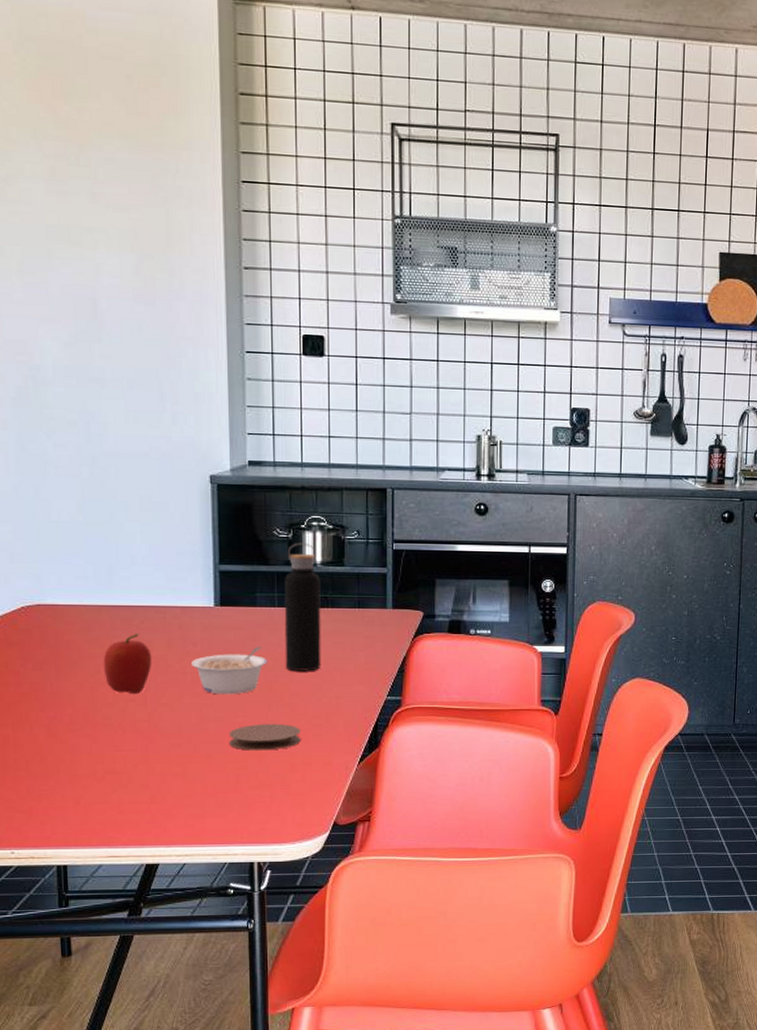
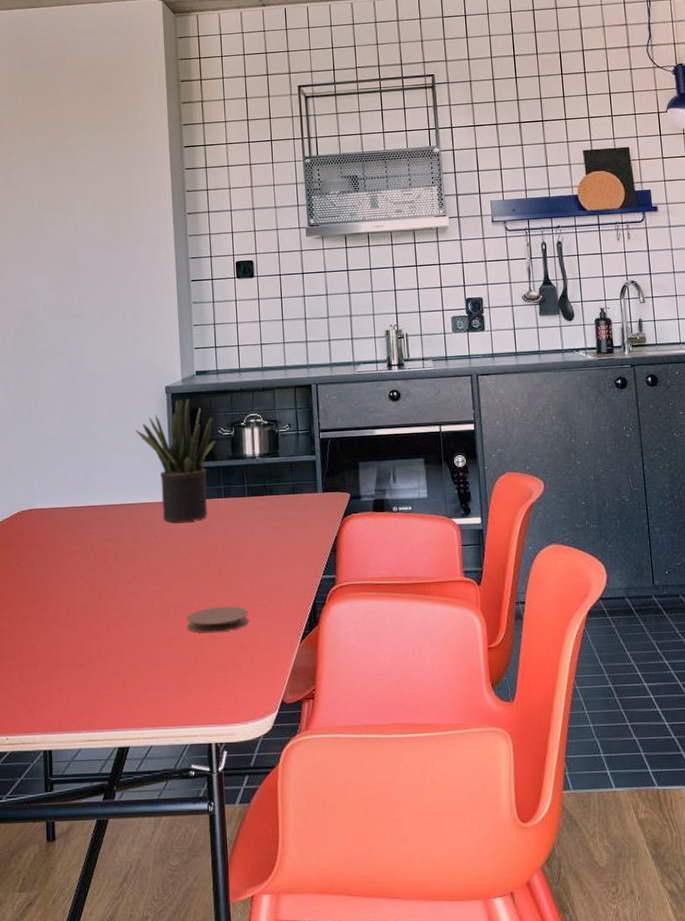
fruit: present [103,633,152,695] -> none [81,529,122,586]
potted plant: none [172,492,269,630] -> present [136,399,215,523]
legume: present [191,646,267,695] -> none [154,535,217,582]
water bottle: present [284,542,321,671] -> none [229,438,264,556]

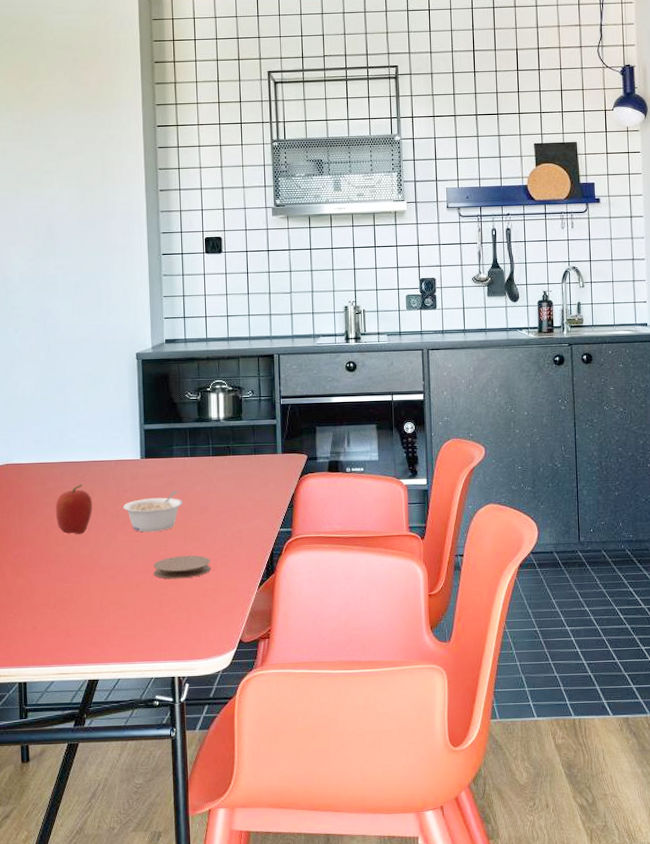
fruit: none [81,529,122,586] -> present [55,484,93,535]
potted plant: present [136,399,215,523] -> none [107,365,183,479]
legume: none [154,535,217,582] -> present [123,490,183,533]

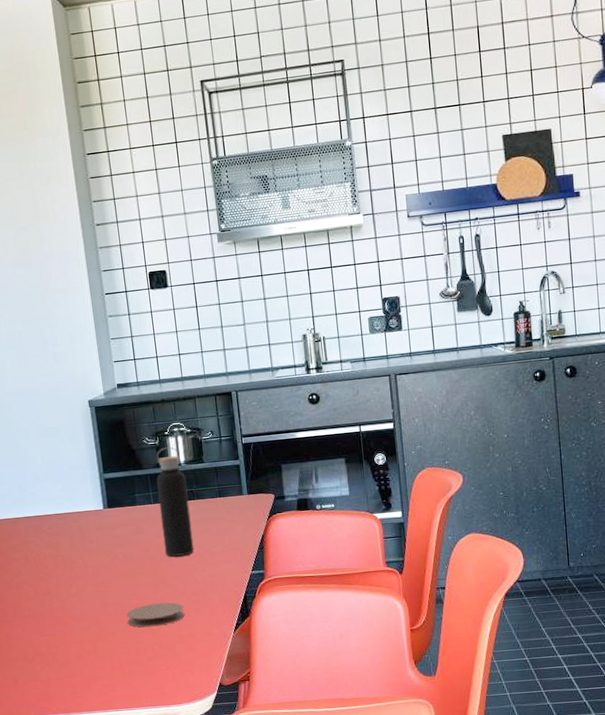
fruit: present [55,484,93,535] -> none [23,538,61,589]
legume: present [123,490,183,533] -> none [91,538,150,582]
water bottle: none [195,402,226,510] -> present [157,447,195,557]

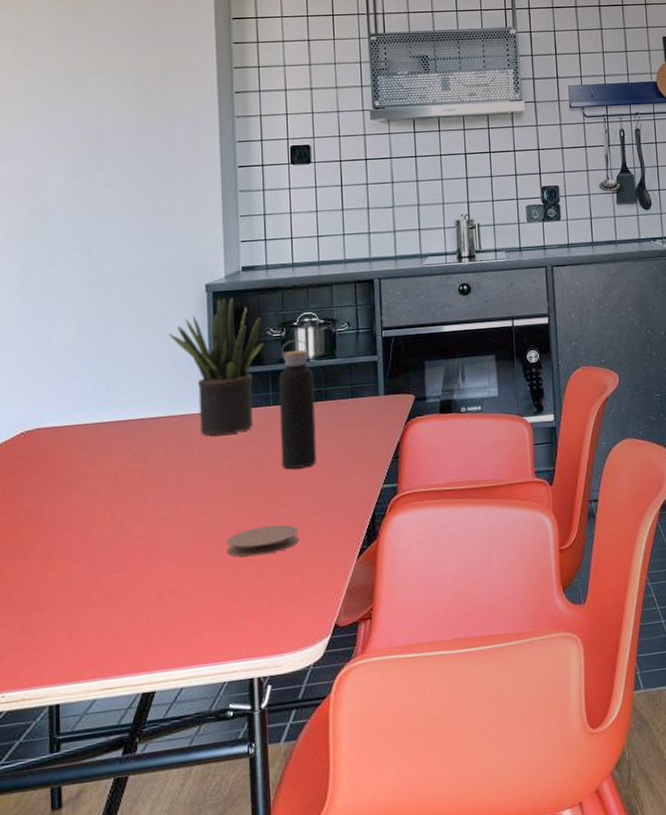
potted plant: none [63,412,141,529] -> present [169,298,263,436]

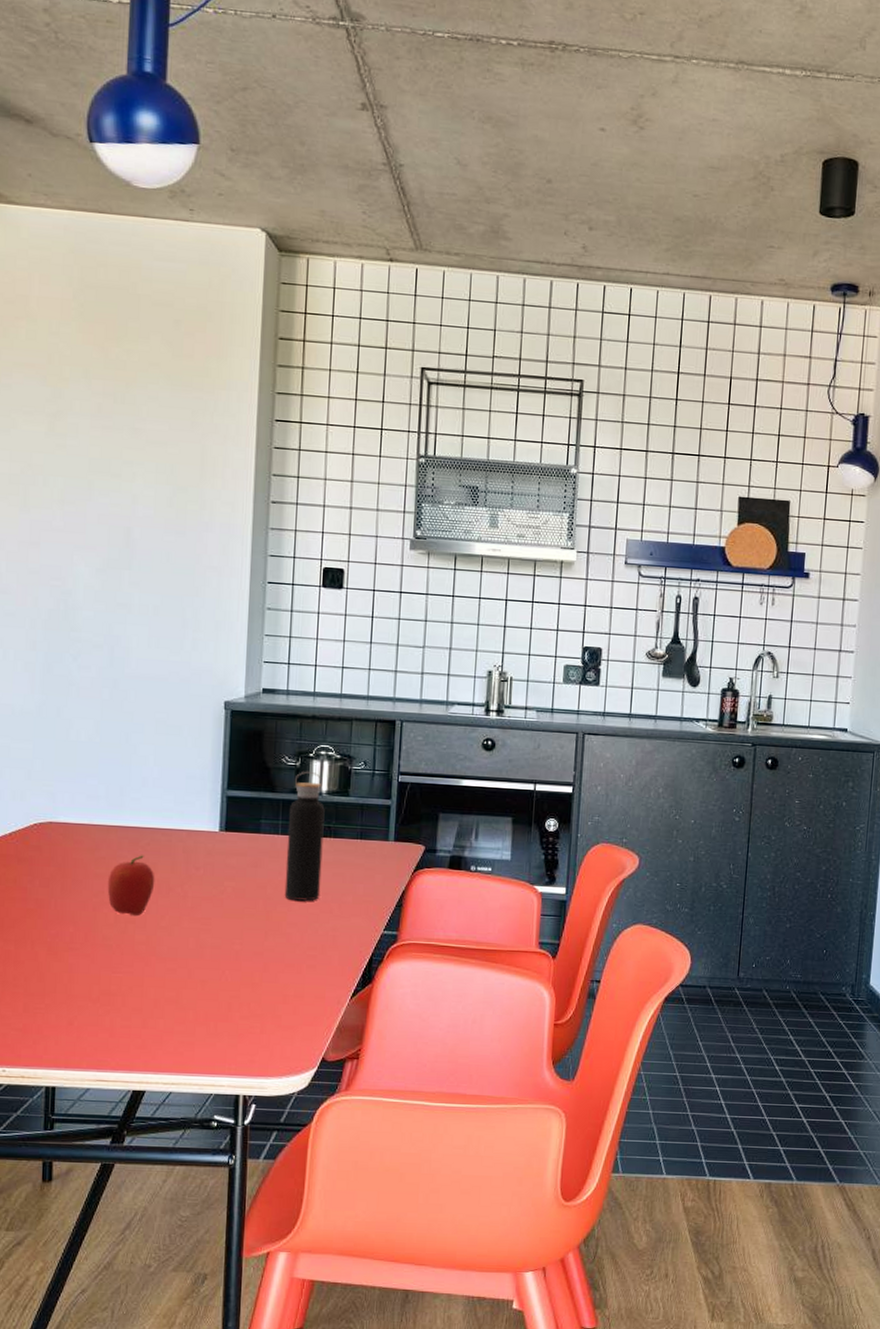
fruit: none [100,447,150,511] -> present [107,855,155,916]
potted plant: present [169,298,263,436] -> none [184,718,277,857]
coaster: present [227,524,299,557] -> none [224,952,295,980]

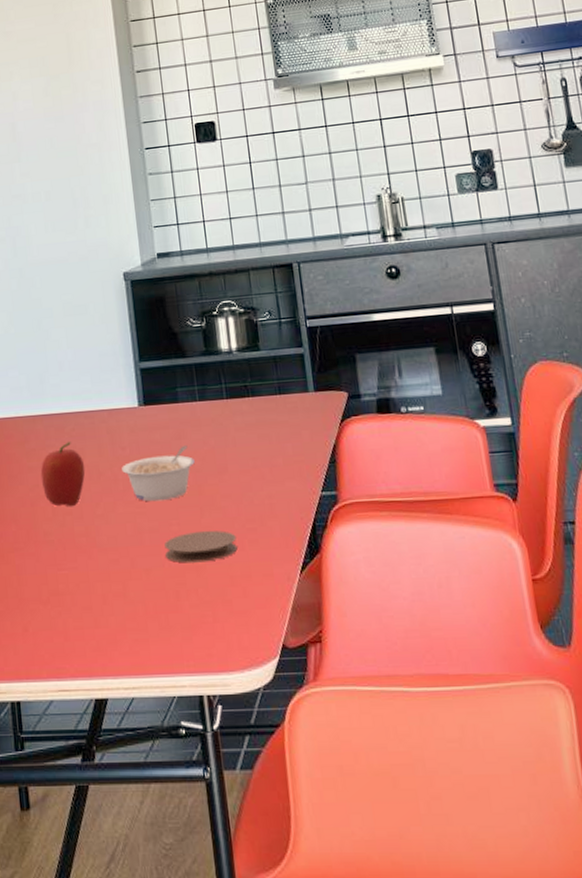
legume: none [193,873,267,921] -> present [122,445,195,502]
coaster: none [224,952,295,980] -> present [164,530,238,563]
water bottle: present [284,771,325,901] -> none [203,330,249,470]

